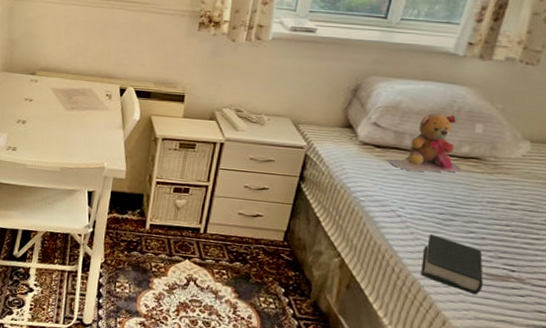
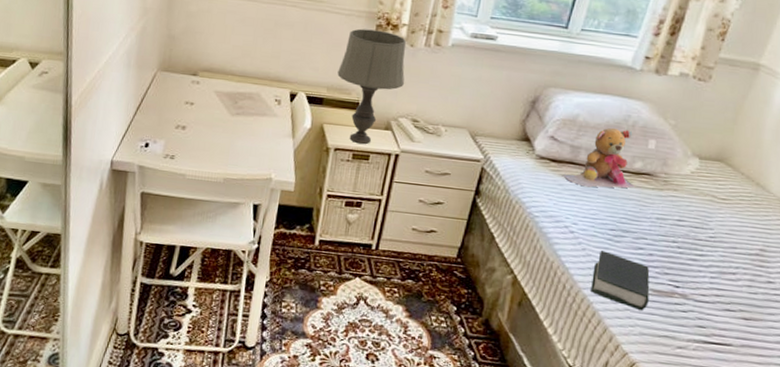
table lamp: none [163,27,228,134] -> present [337,28,406,145]

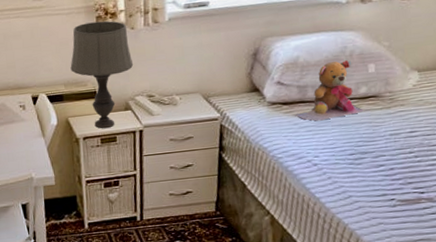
book: present [591,250,650,311] -> none [342,175,399,222]

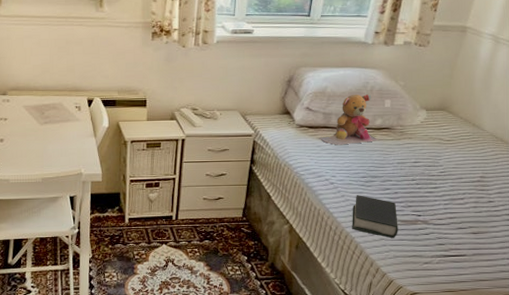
table lamp: present [70,21,134,129] -> none [125,37,182,135]
book: none [342,175,399,222] -> present [352,195,398,239]

